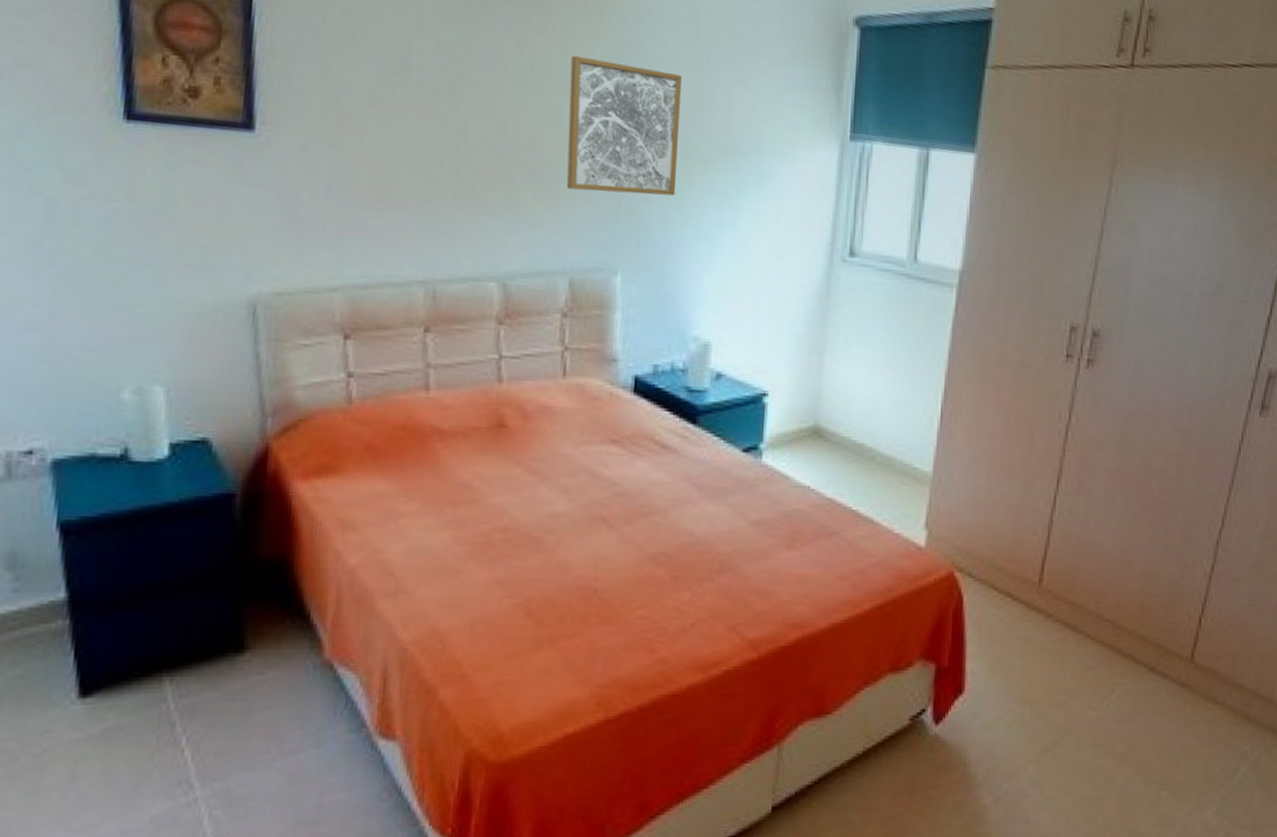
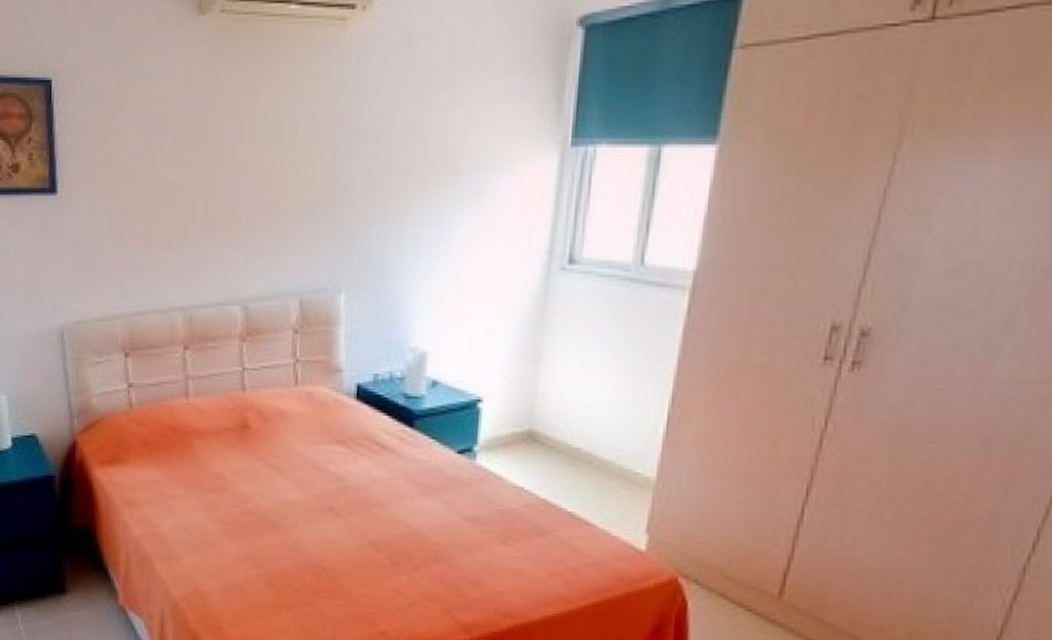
wall art: present [566,55,682,196] -> none [296,97,399,220]

